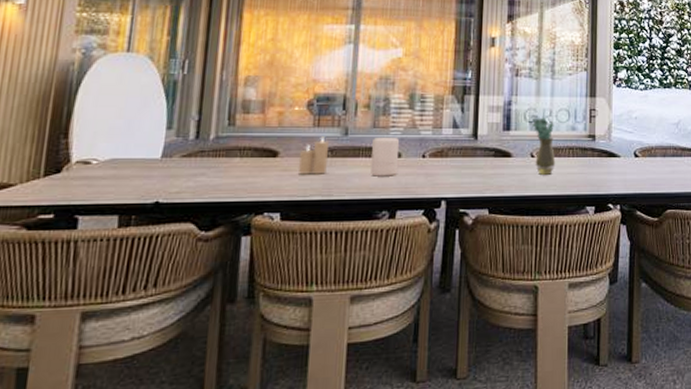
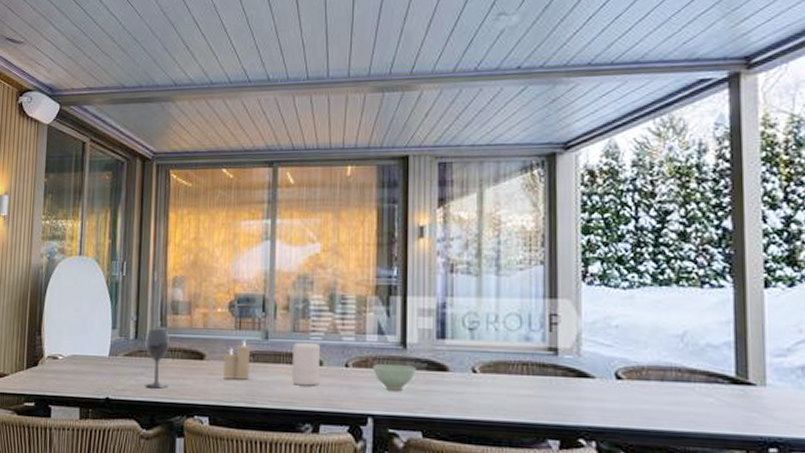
wine glass: none [206,127,238,189] -> present [145,328,169,389]
bowl: none [447,153,485,176] -> present [372,363,416,391]
vase: present [532,115,556,175] -> none [473,320,505,396]

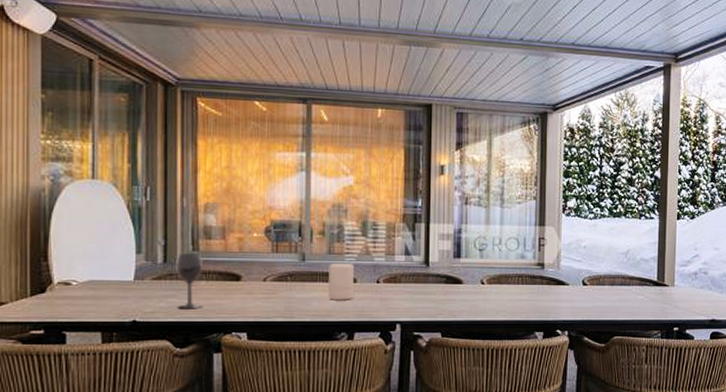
candle: present [222,340,251,380] -> none [260,262,289,298]
bowl: present [372,363,416,391] -> none [400,279,437,301]

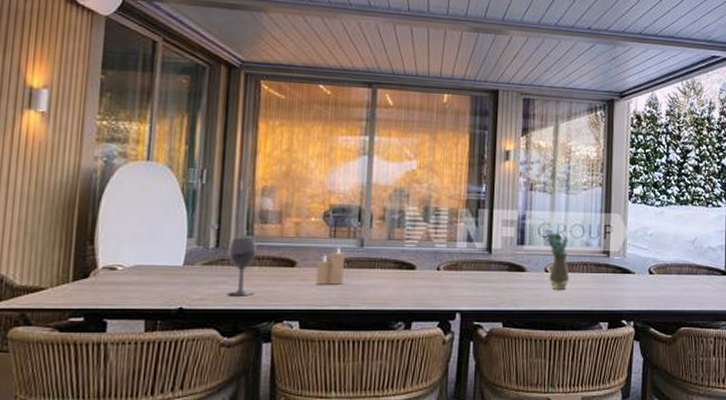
candle: none [260,262,289,298] -> present [315,247,346,285]
candle: present [328,262,355,300] -> none [386,249,415,288]
vase: none [482,243,505,301] -> present [546,230,570,290]

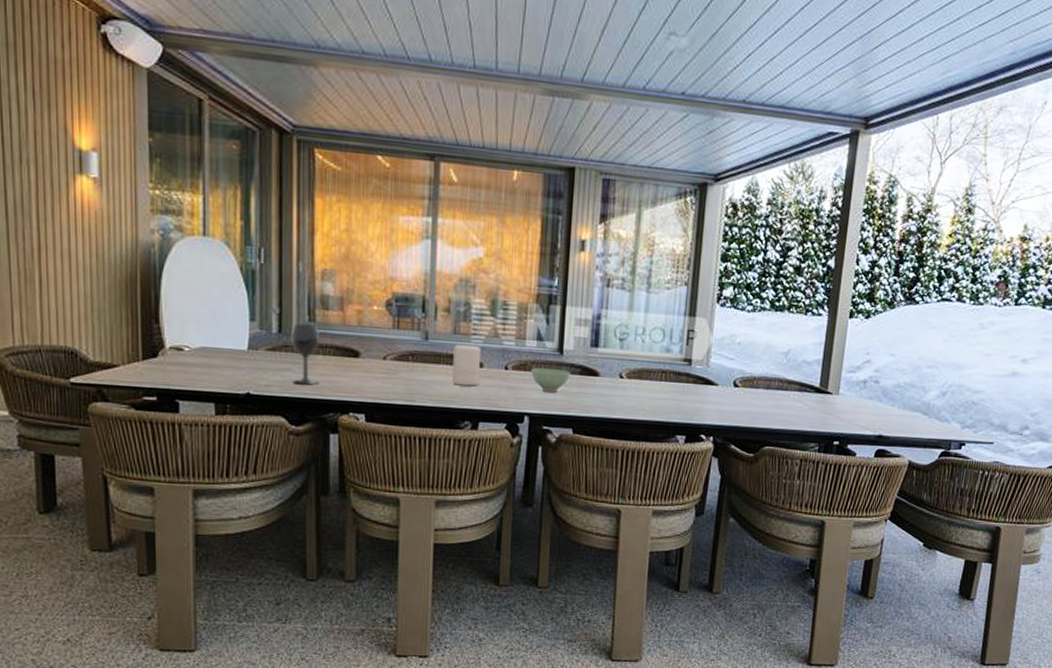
candle: present [315,247,346,285] -> none [379,339,410,379]
candle: none [386,249,415,288] -> present [452,344,482,387]
bowl: none [461,266,499,289] -> present [530,367,571,392]
vase: present [546,230,570,290] -> none [623,332,647,398]

